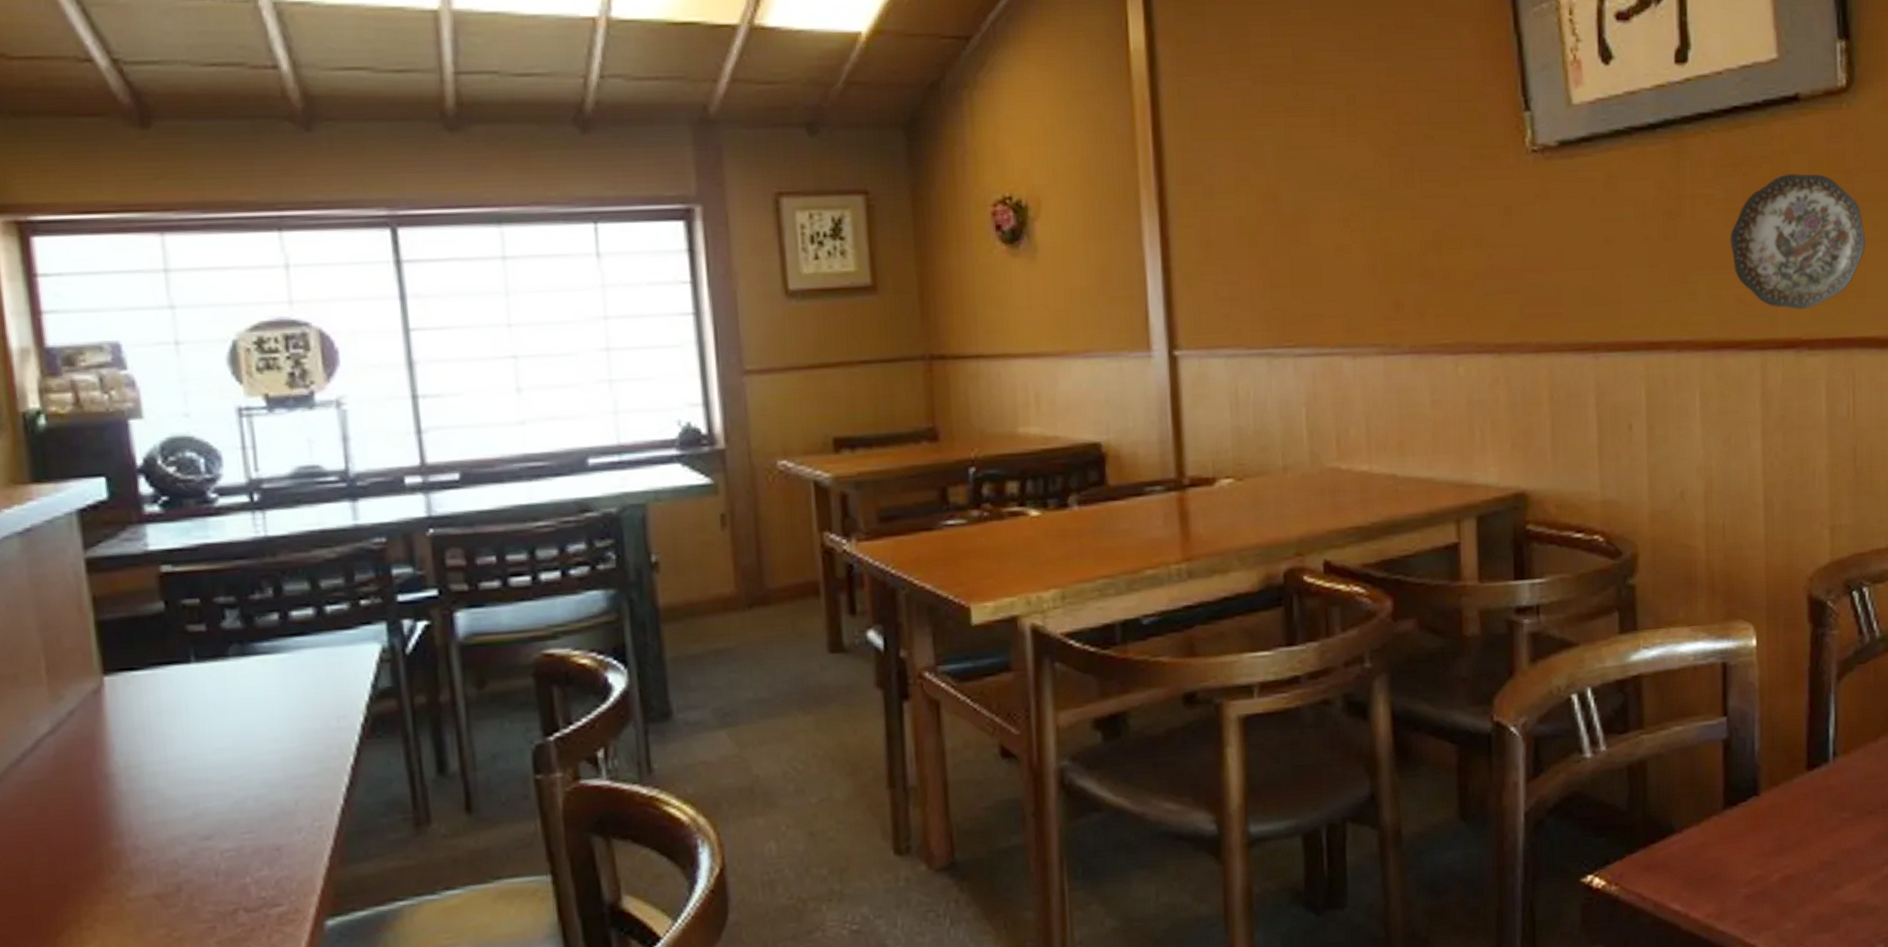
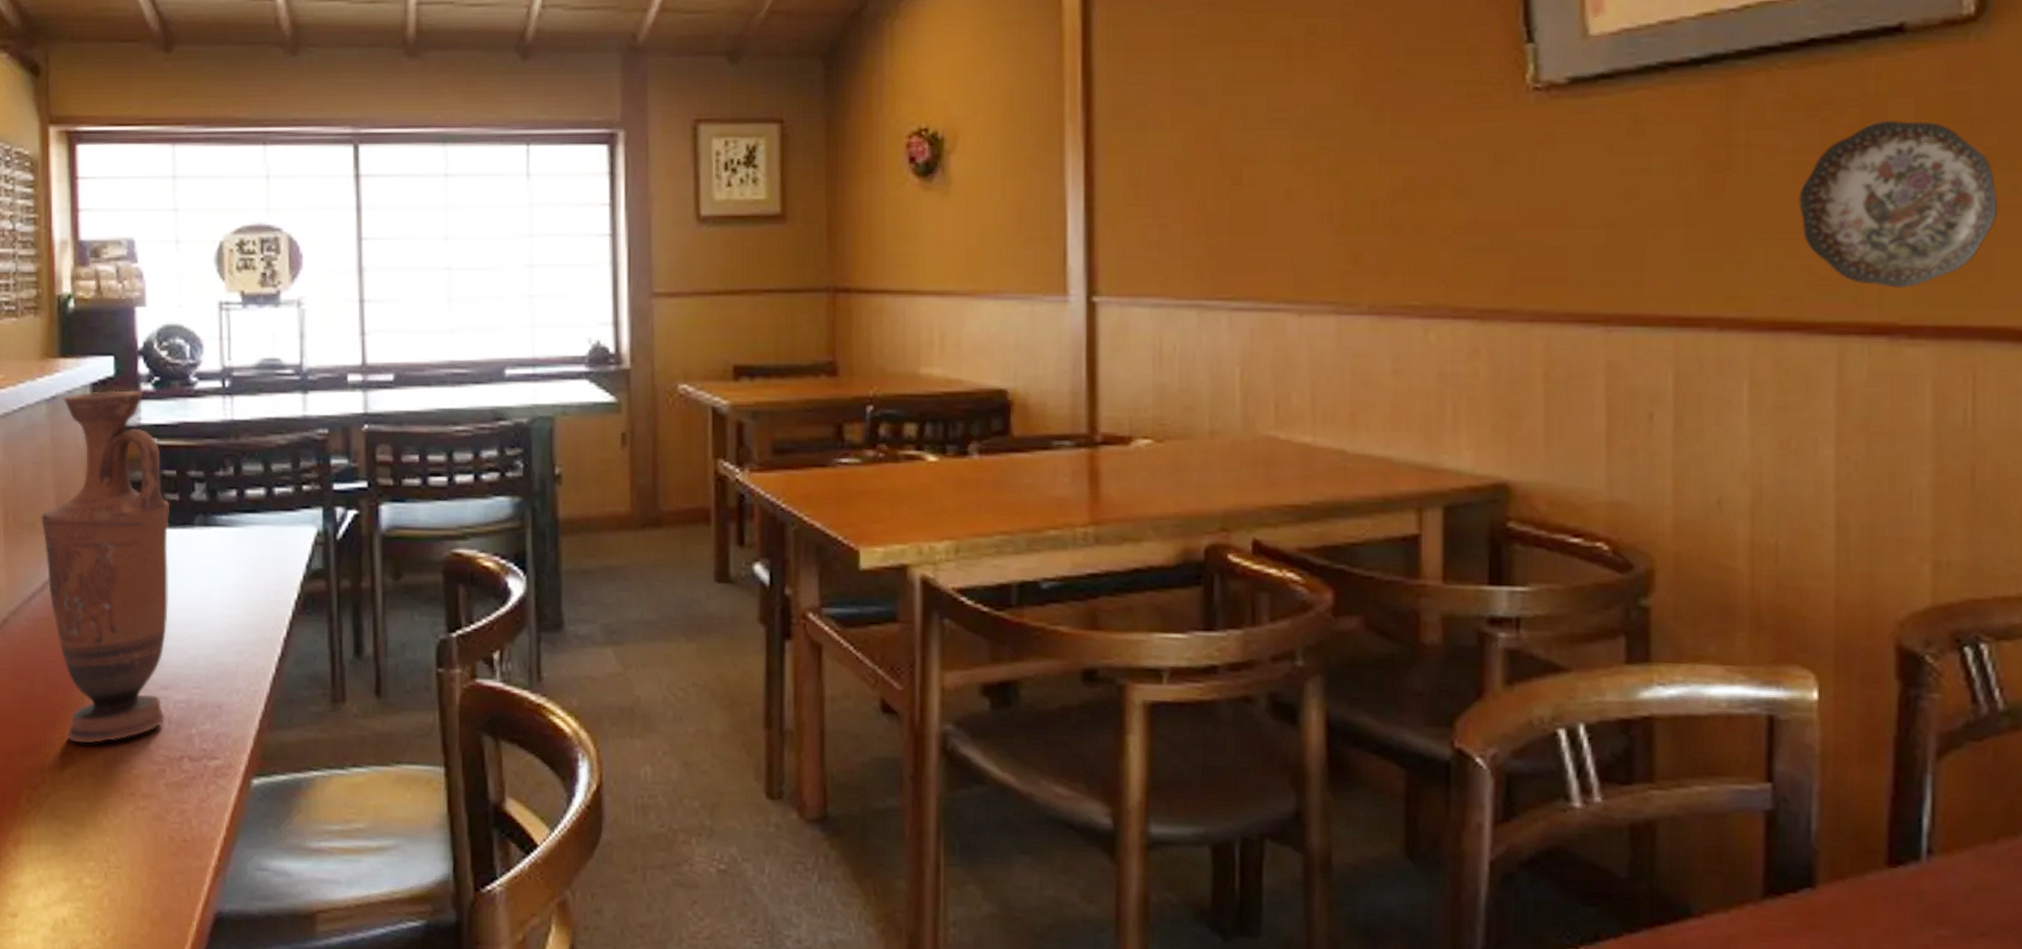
vase: none [24,513,210,913] -> present [41,390,169,743]

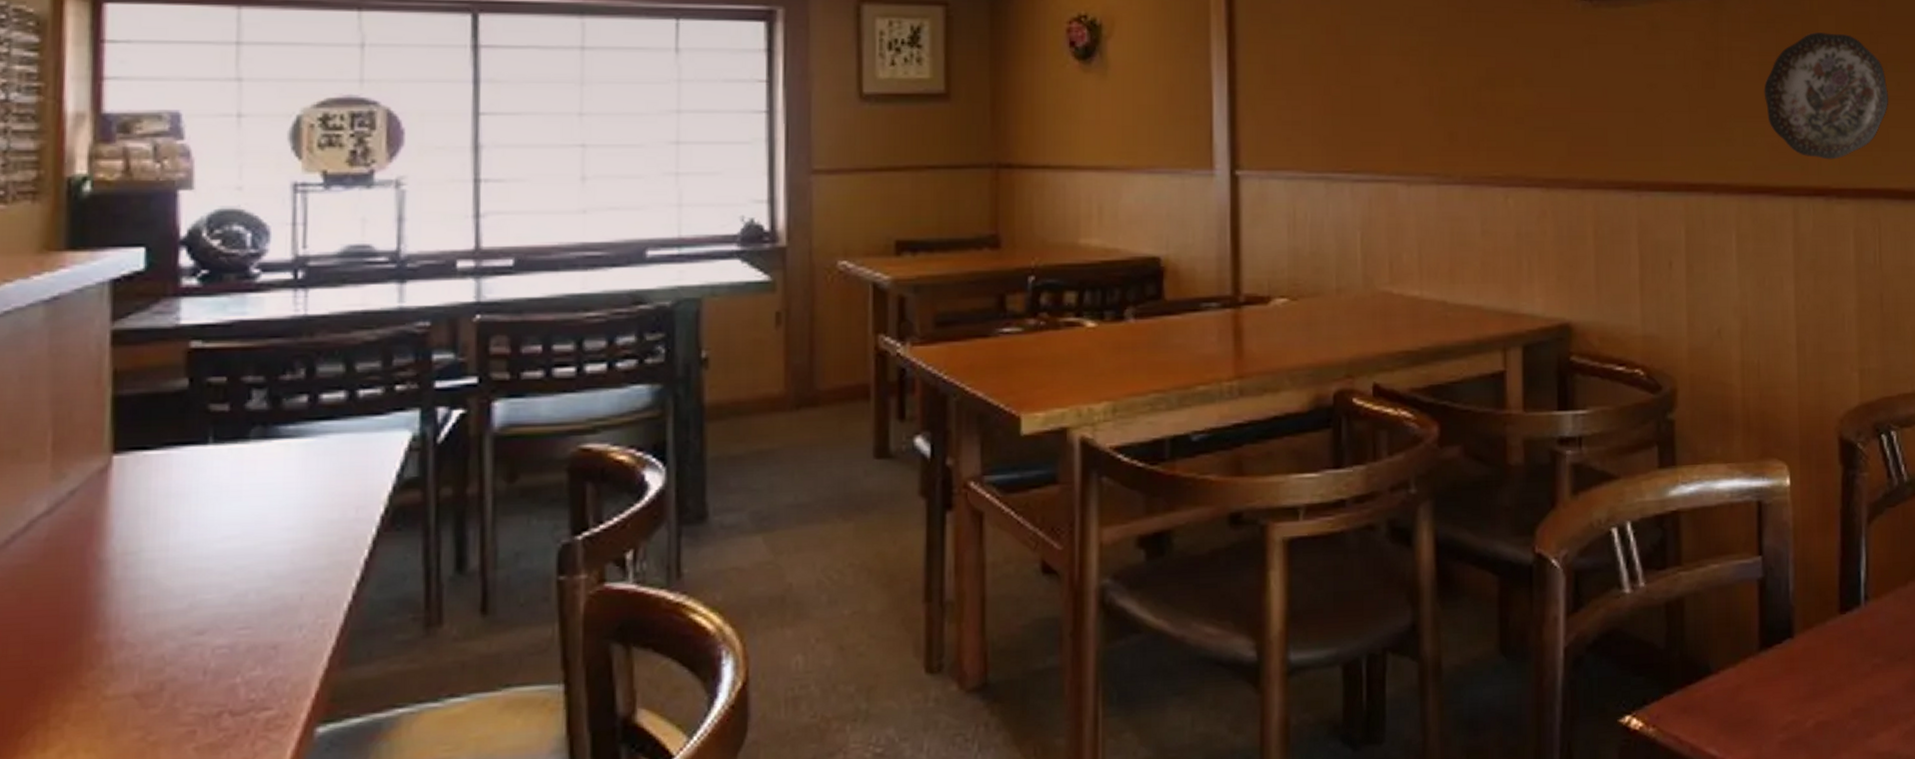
vase: present [41,390,169,743] -> none [29,286,216,712]

